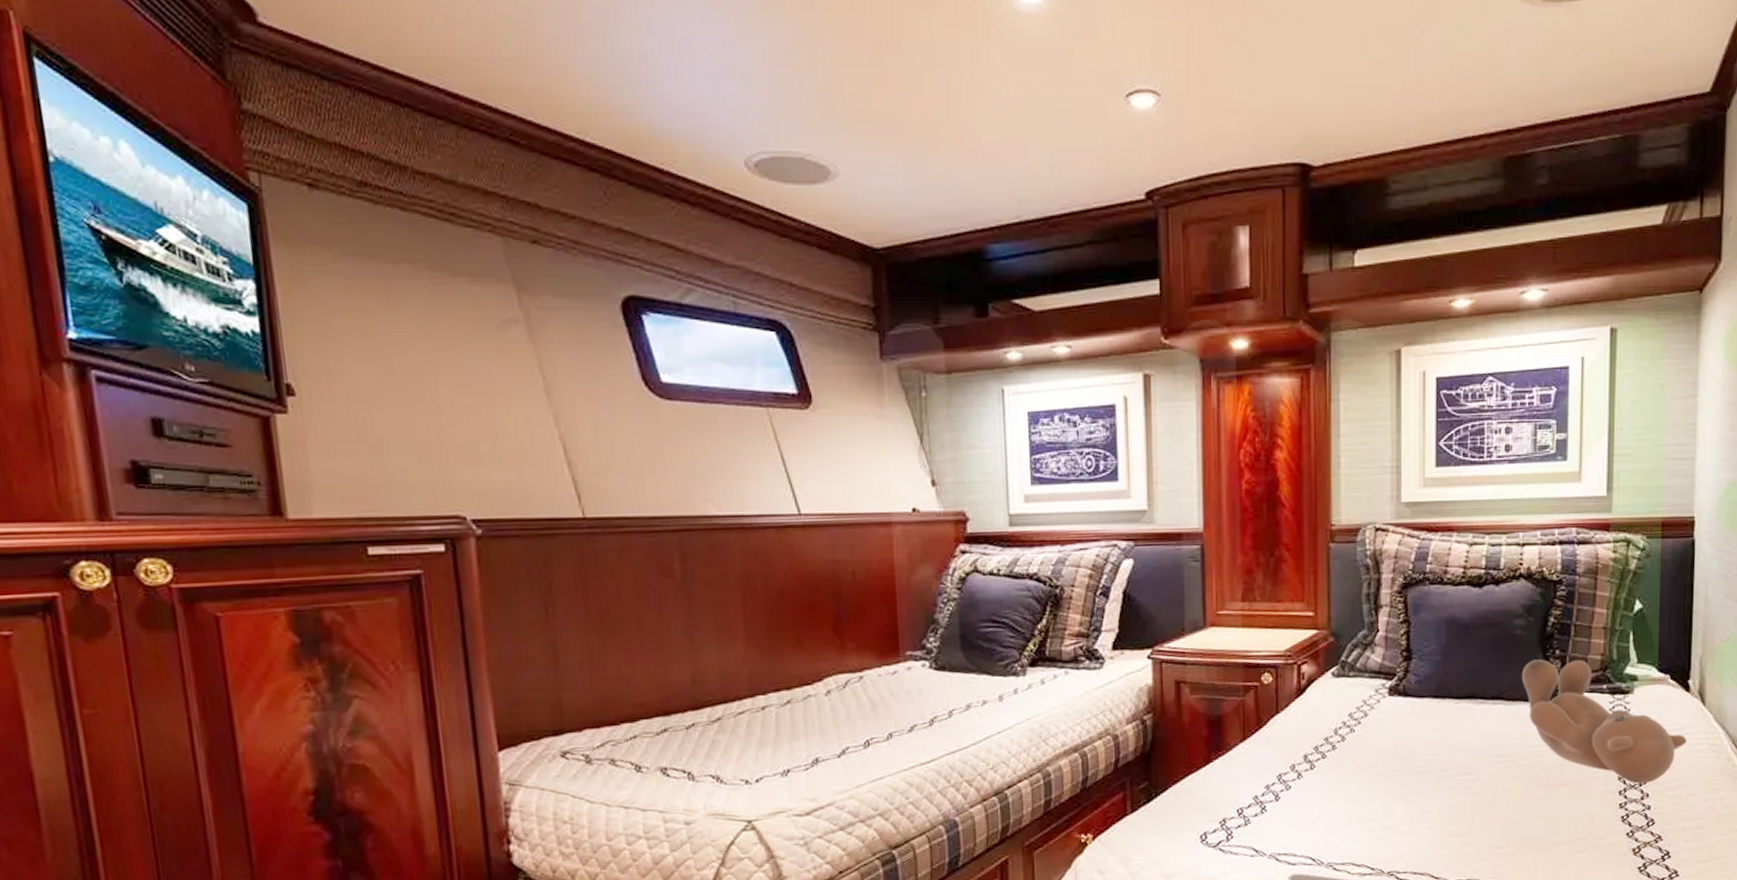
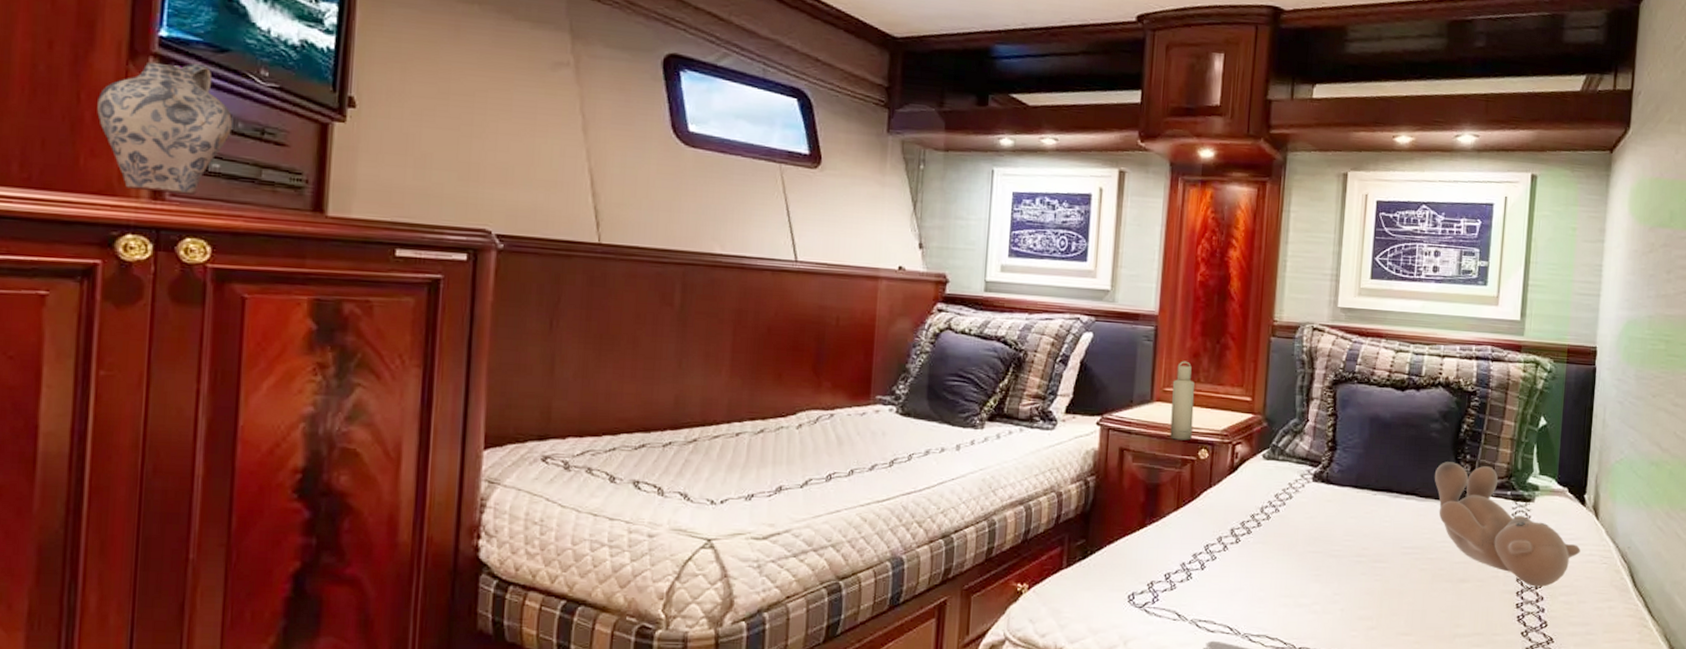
ceramic jug: none [17,366,168,512] -> present [97,61,233,195]
bottle: none [1225,579,1253,666] -> present [1170,361,1195,441]

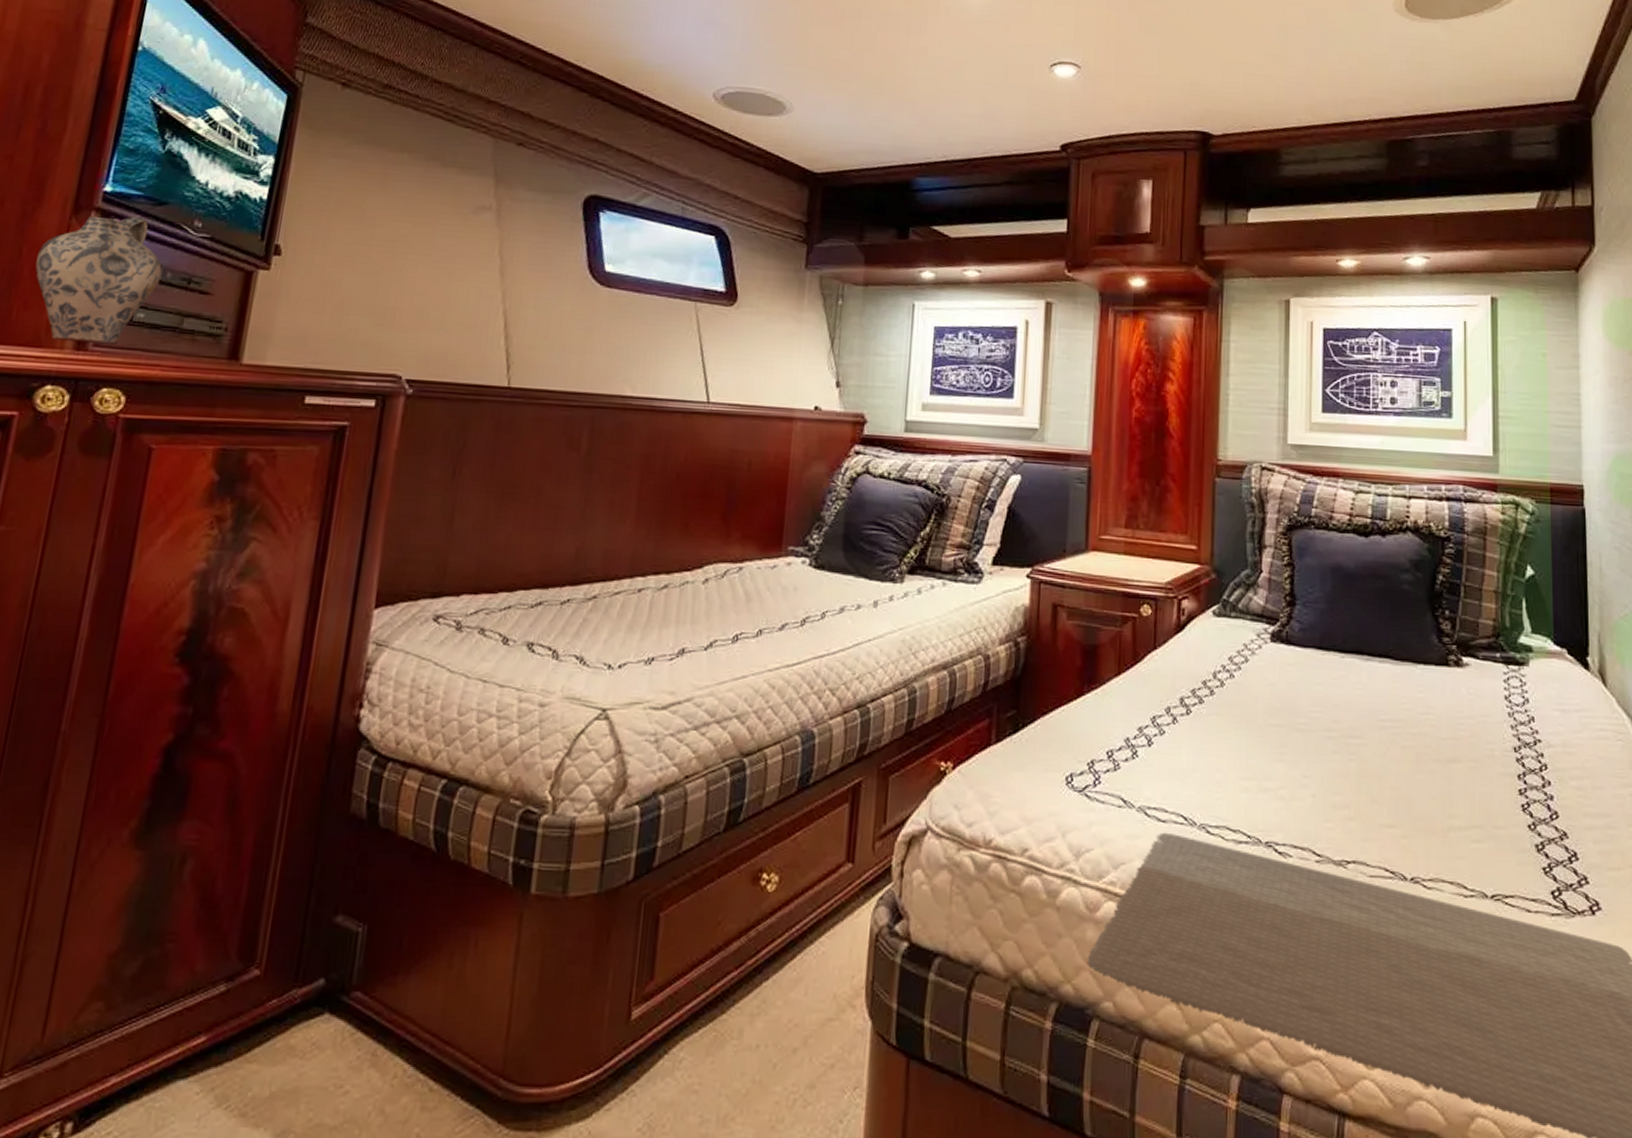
bottle: present [1170,361,1195,441] -> none [1108,505,1134,595]
teddy bear: present [1434,462,1580,587] -> none [1409,618,1589,769]

